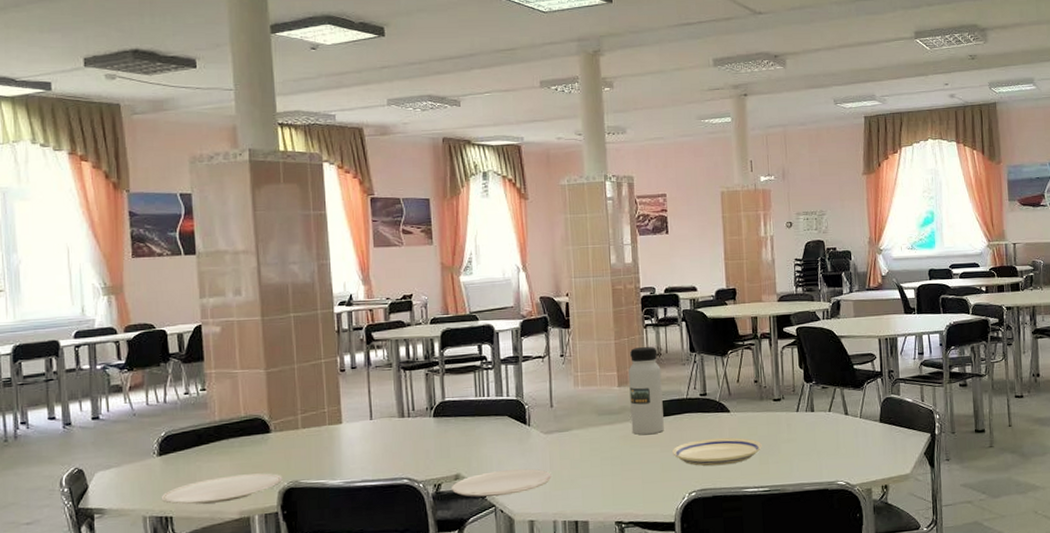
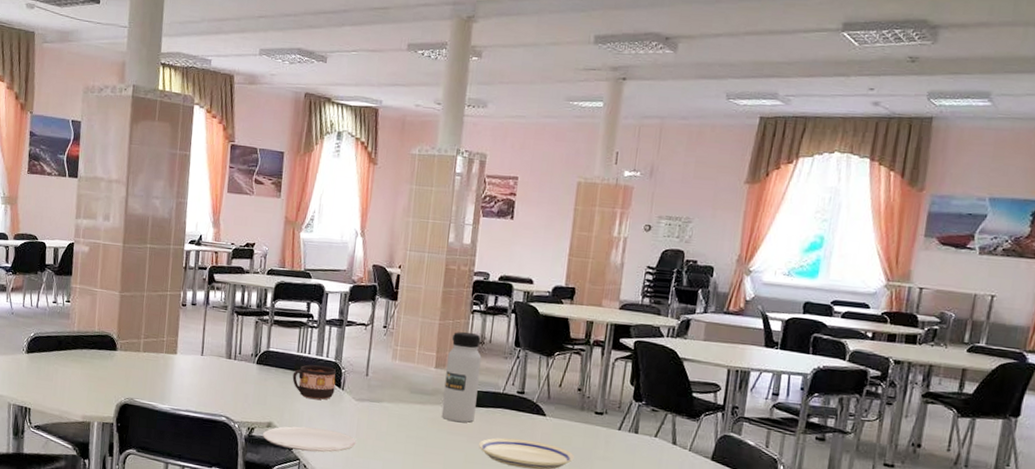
plate: present [161,473,283,505] -> none [24,381,121,405]
cup: none [474,405,521,441] -> present [292,364,336,400]

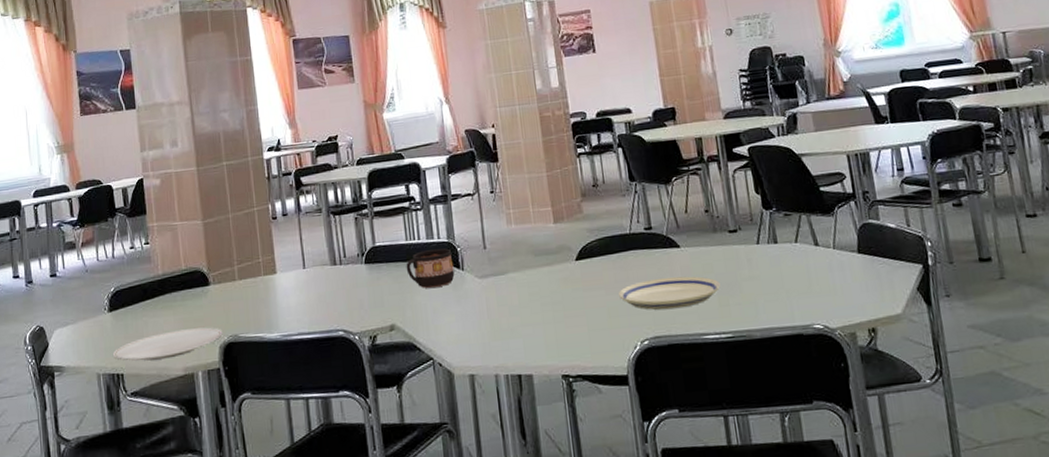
plate: none [24,381,121,405] -> present [112,327,223,361]
plate: present [262,426,356,453] -> none [386,317,490,350]
water bottle: present [441,332,482,423] -> none [563,177,608,277]

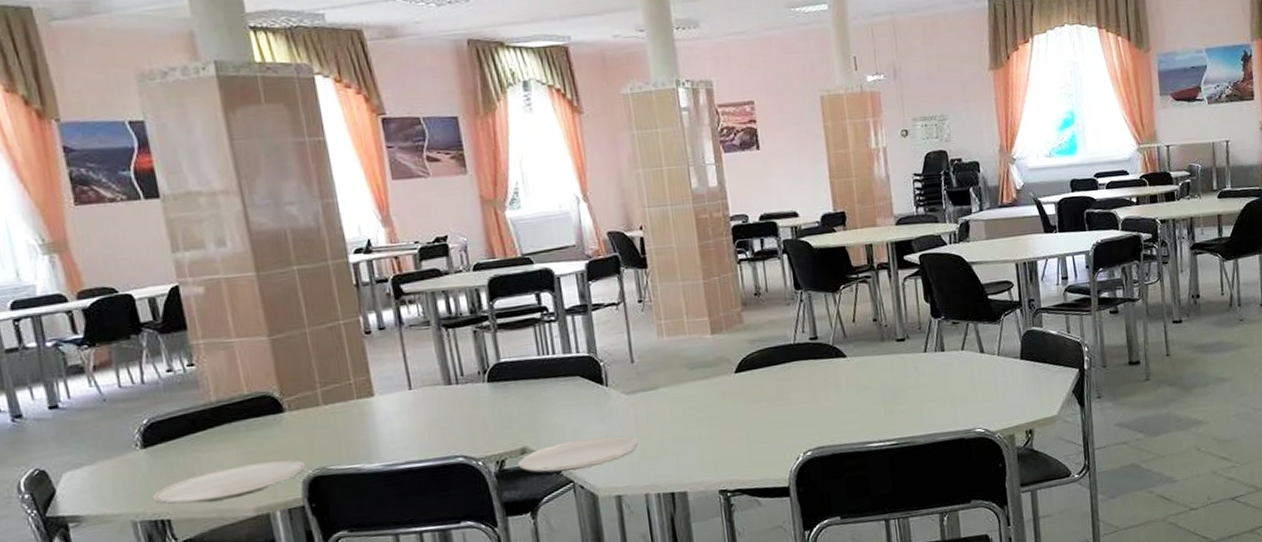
plate: none [386,317,490,350] -> present [517,436,639,474]
cup: present [406,248,455,288] -> none [538,363,597,407]
plate: present [618,276,721,310] -> none [780,385,886,421]

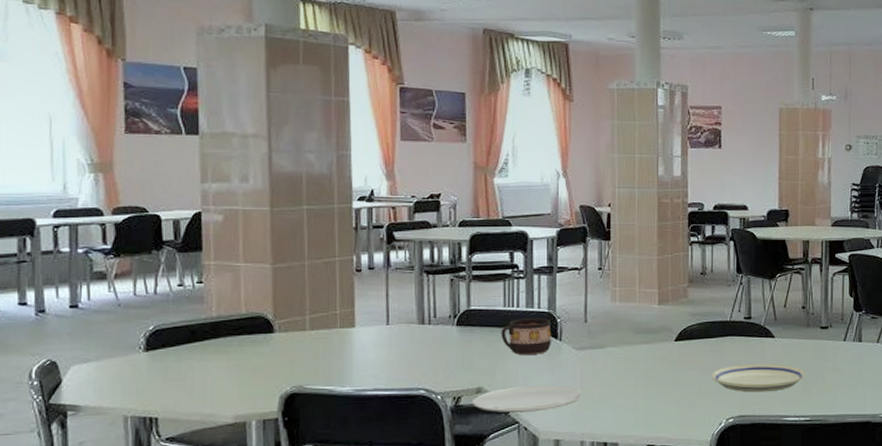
plate: present [152,460,306,505] -> none [145,376,285,406]
cup: none [538,363,597,407] -> present [501,318,551,355]
plate: none [780,385,886,421] -> present [711,363,806,393]

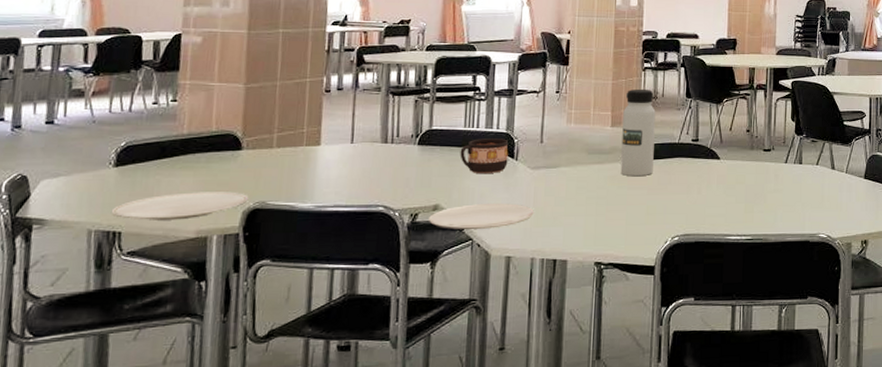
plate: none [145,376,285,406] -> present [111,192,249,220]
water bottle: none [670,265,705,357] -> present [620,90,656,177]
plate: present [711,363,806,393] -> none [658,183,749,212]

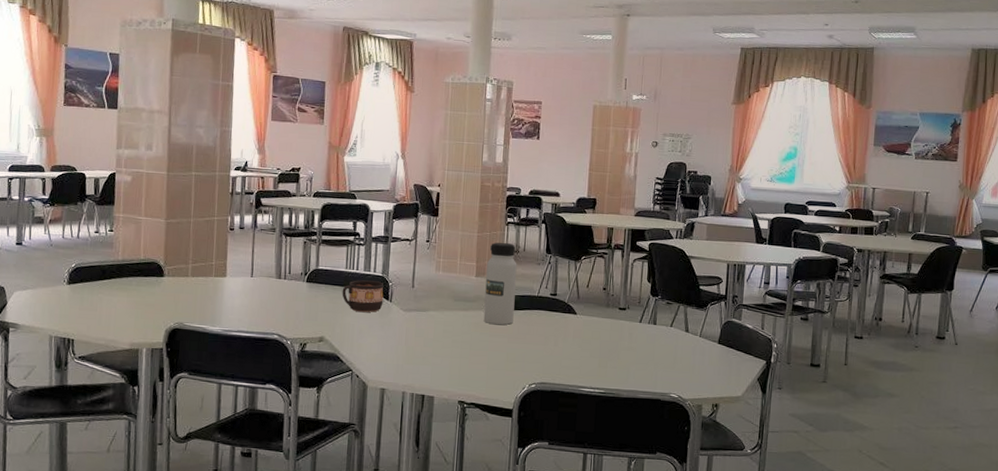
plate: present [111,192,249,220] -> none [66,310,170,333]
plate: present [428,202,534,230] -> none [314,338,406,363]

